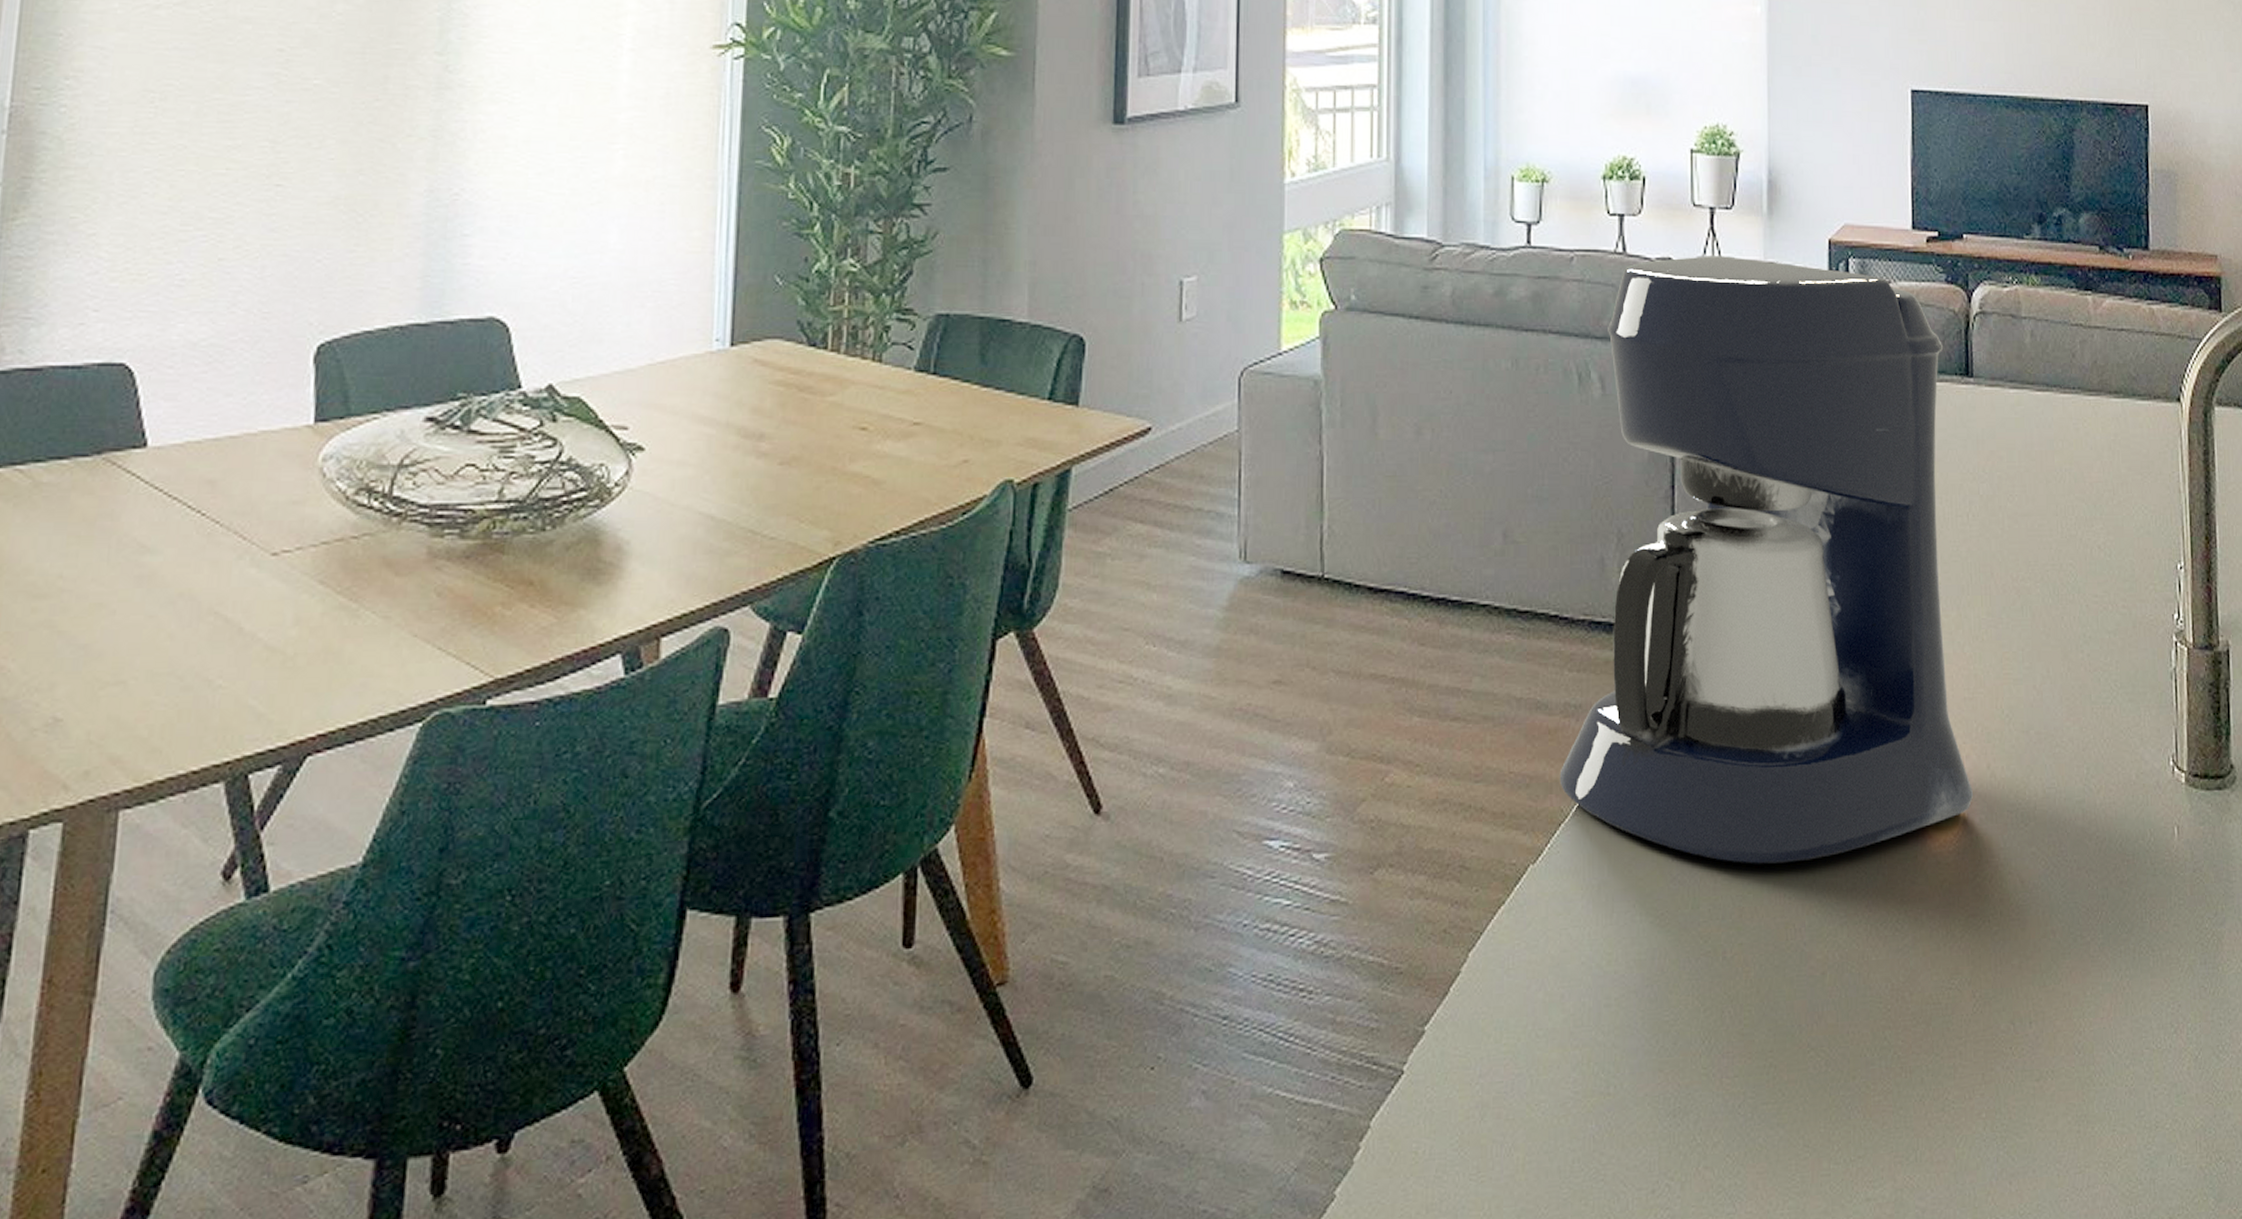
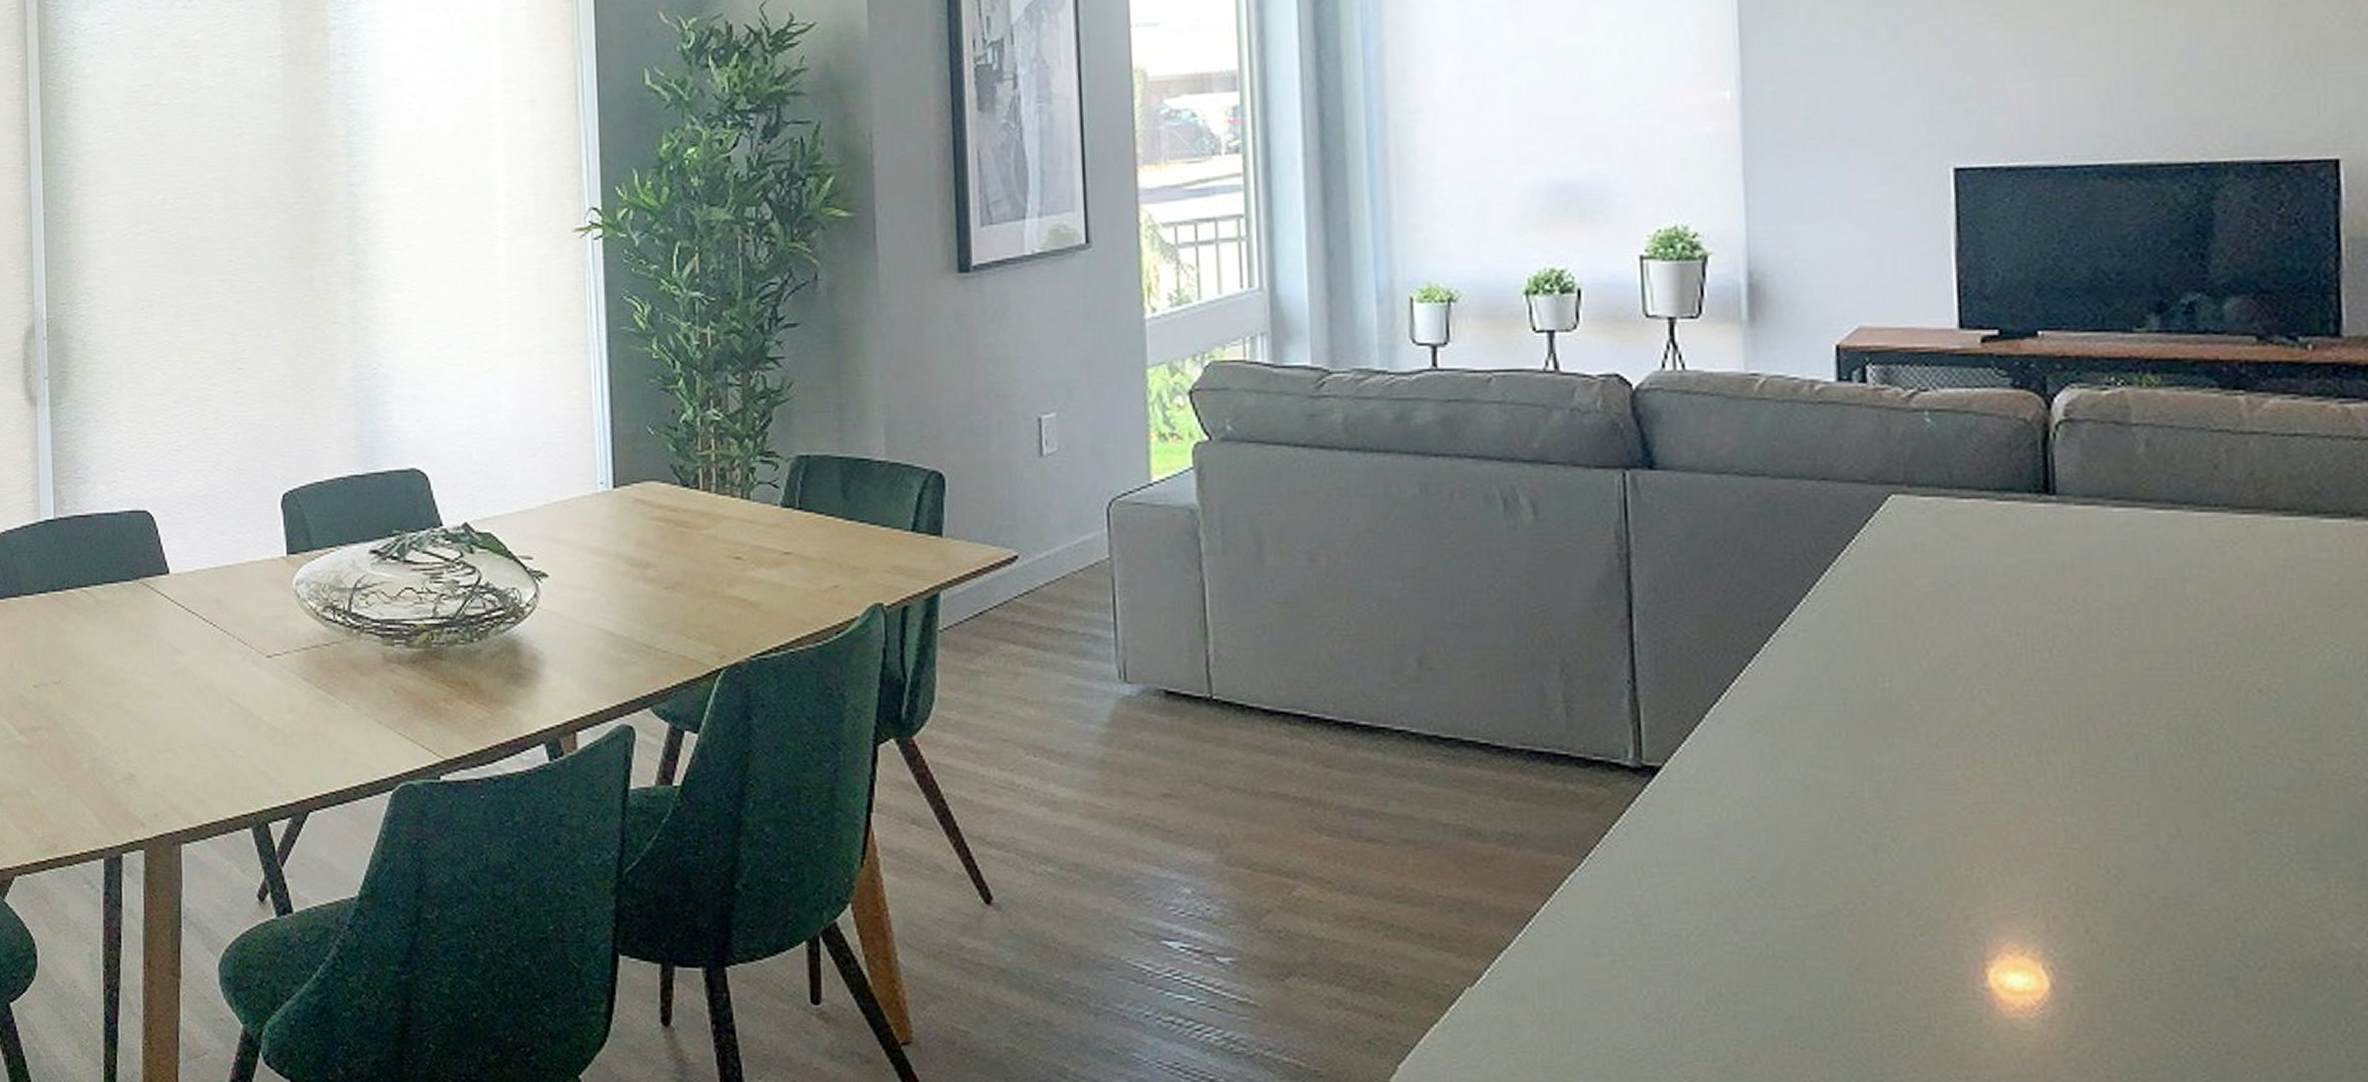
coffee maker: present [1559,256,1974,864] -> none [1498,369,2066,1012]

